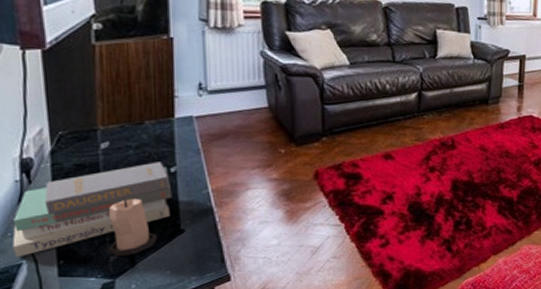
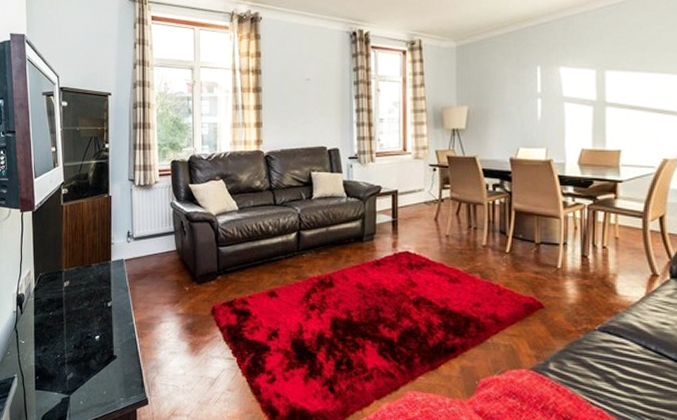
books: present [12,162,173,258] -> none [10,297,109,372]
candle: present [108,199,158,257] -> none [66,328,98,377]

